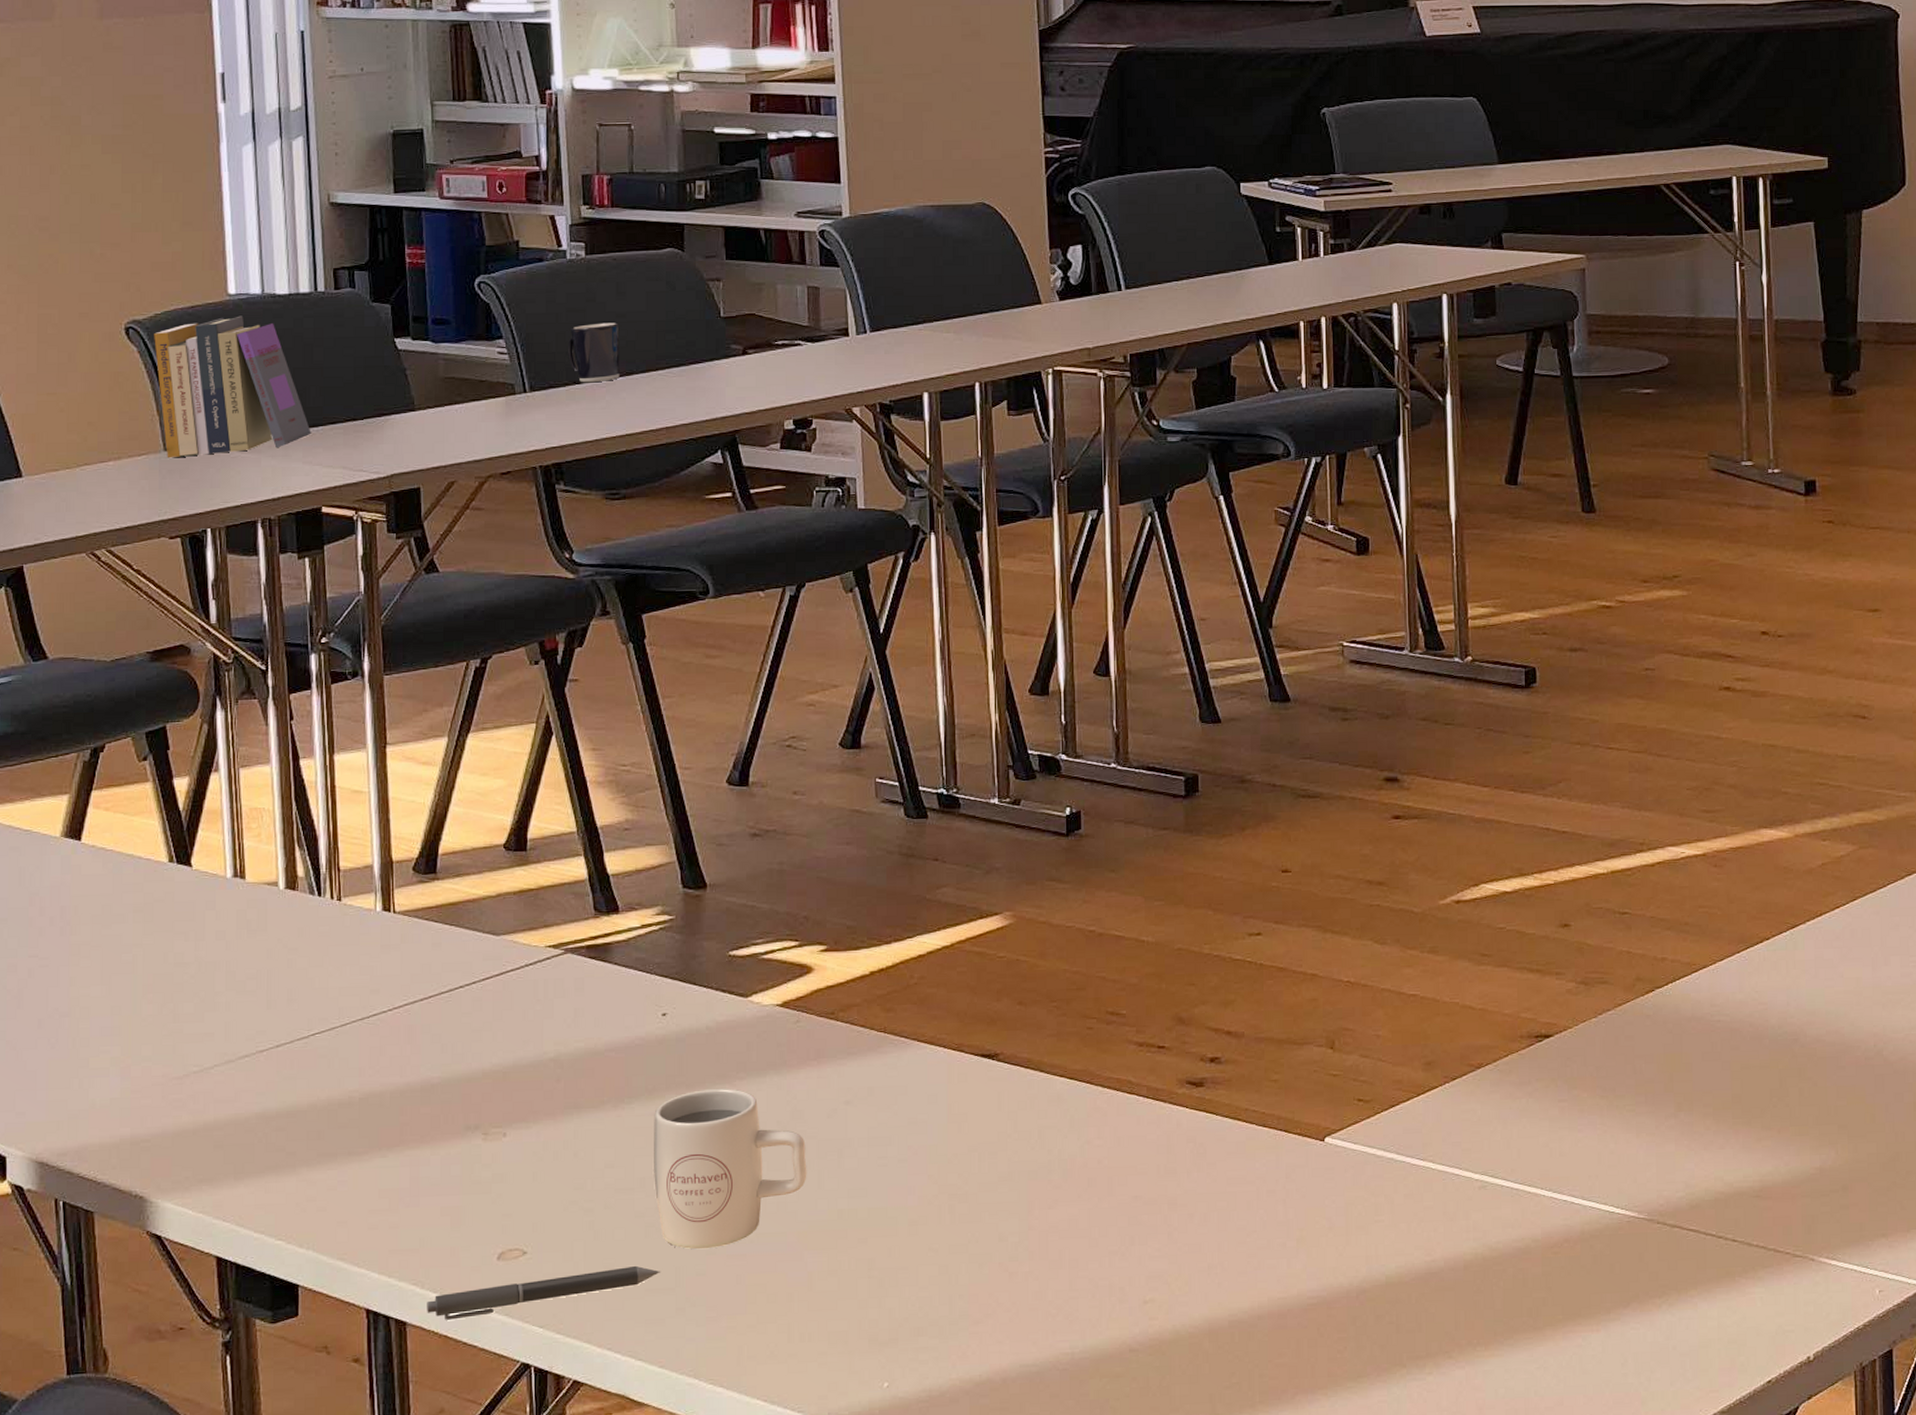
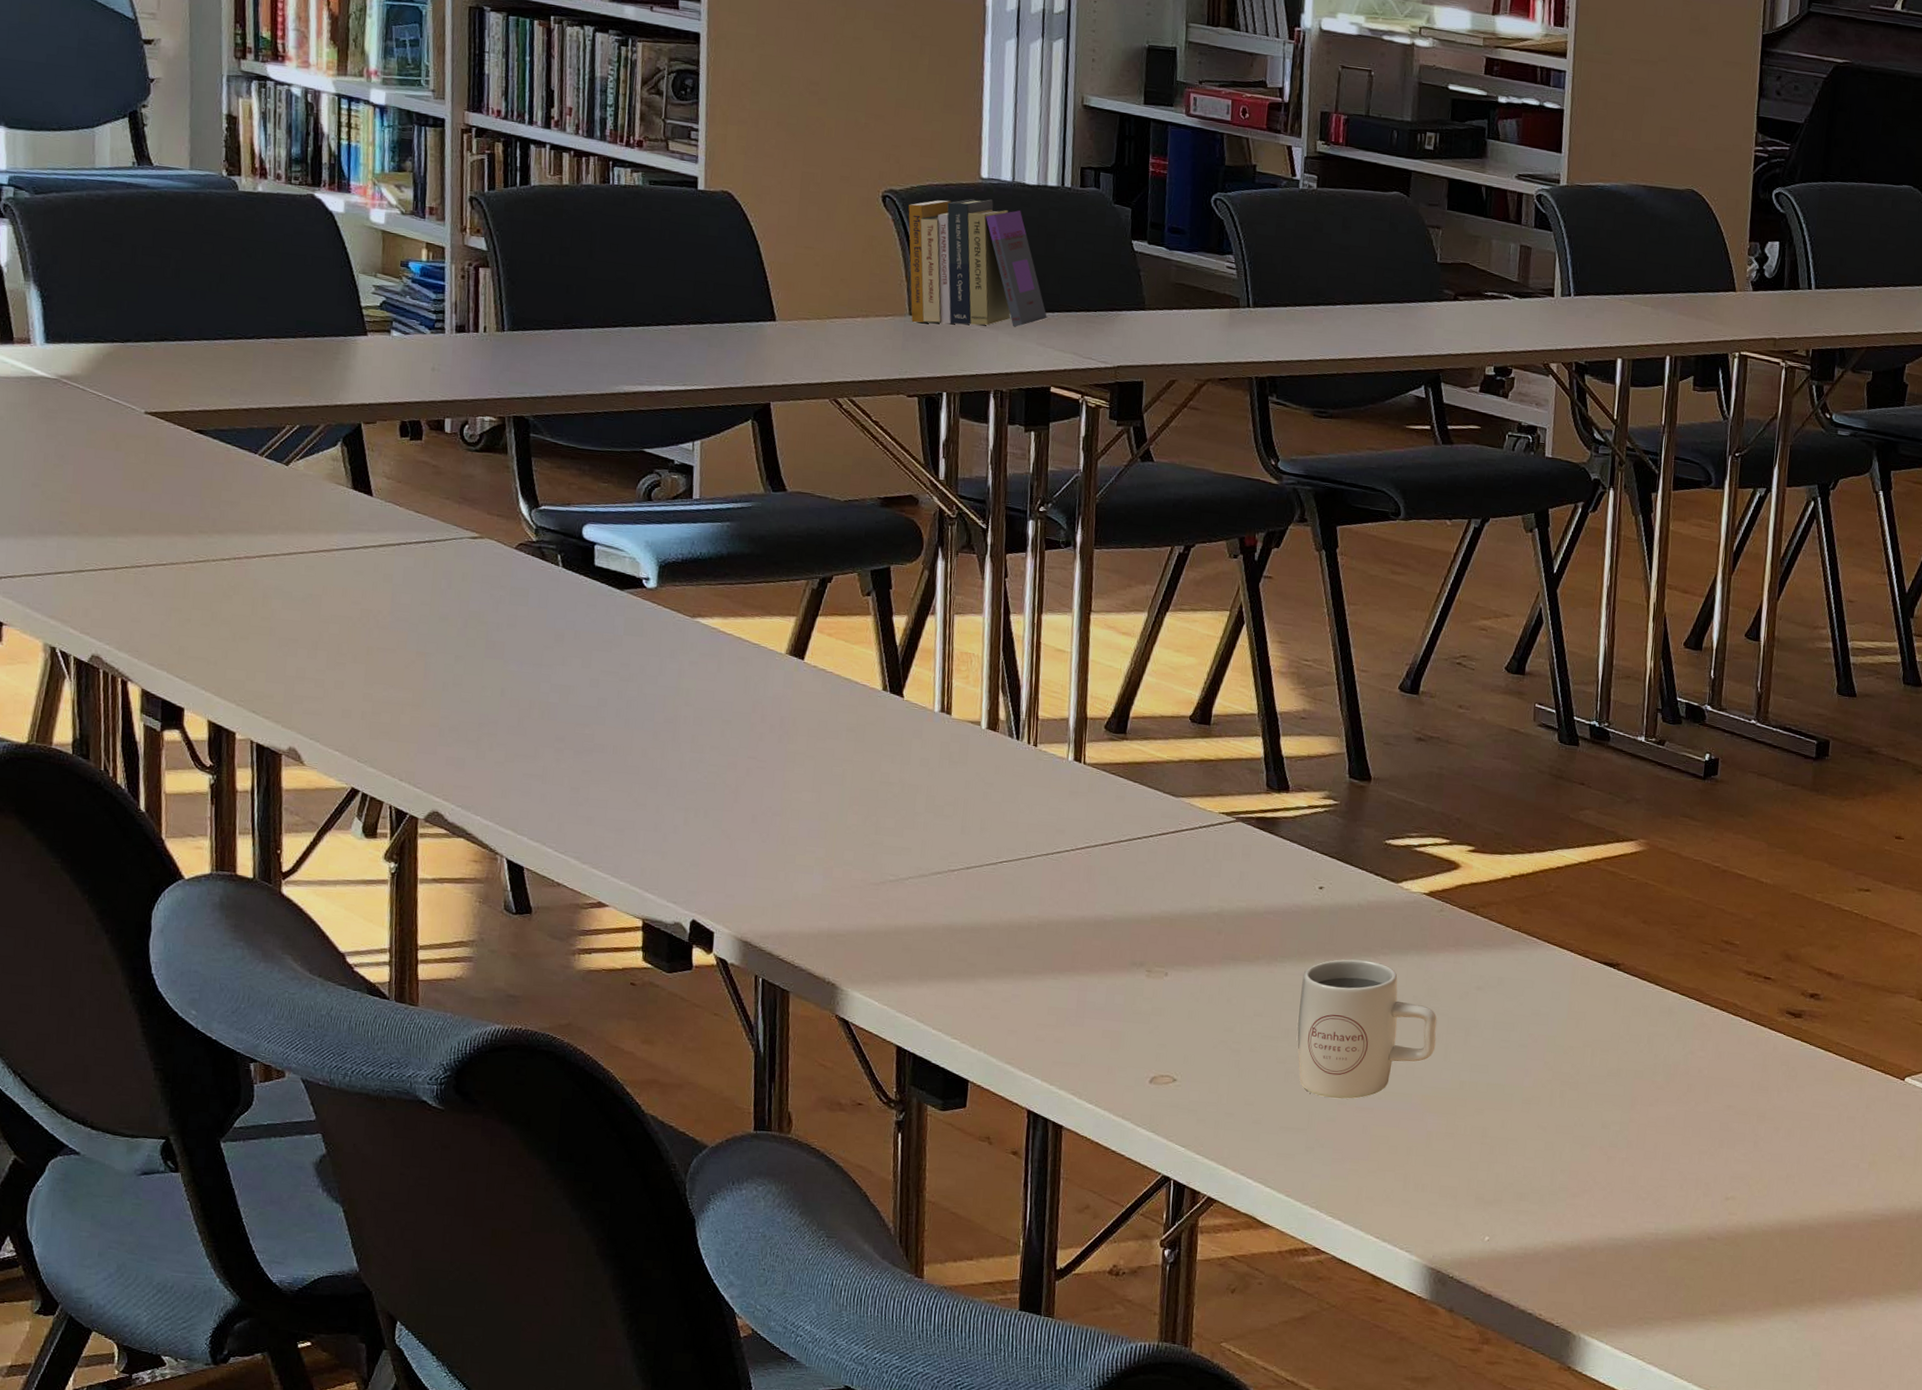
pen: present [427,1265,661,1320] -> none [1082,1104,1296,1130]
mug: present [567,322,620,383] -> none [1291,252,1342,307]

